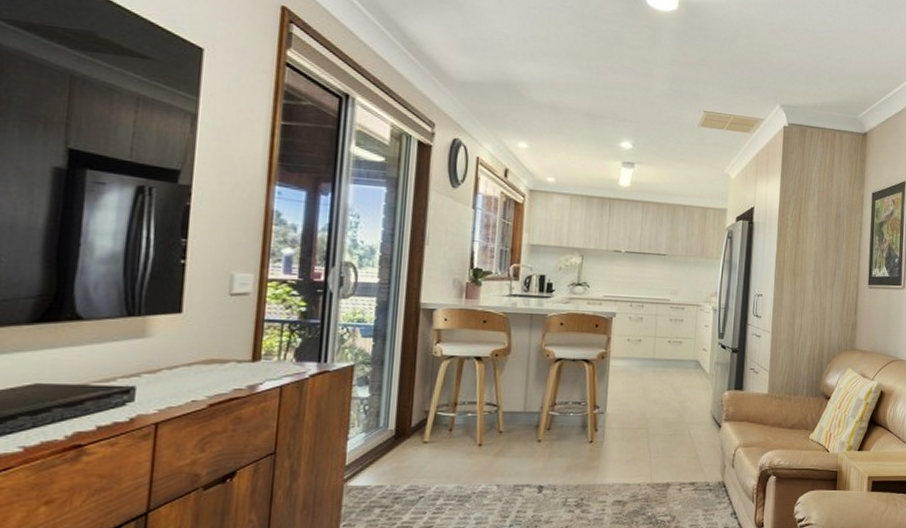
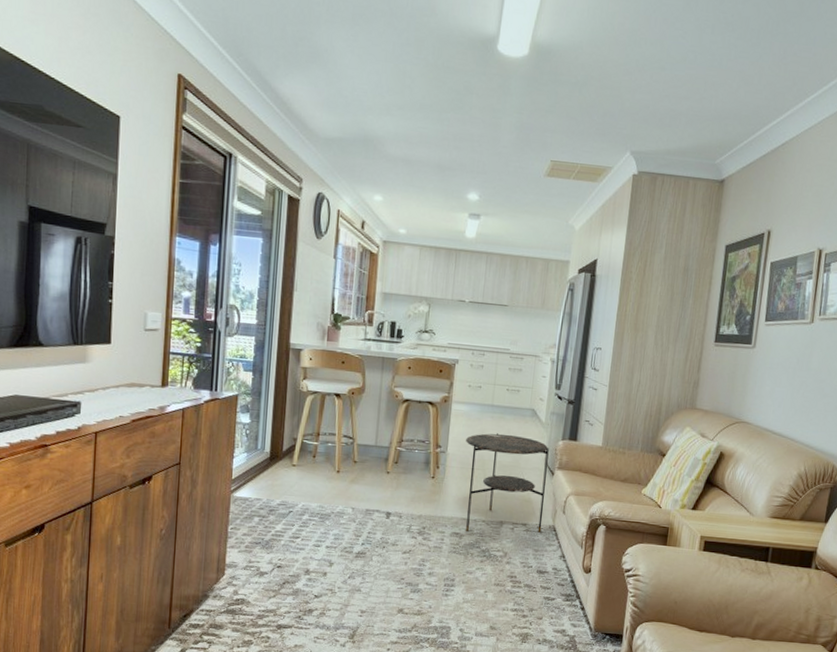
side table: none [626,388,715,497] -> present [466,433,549,533]

